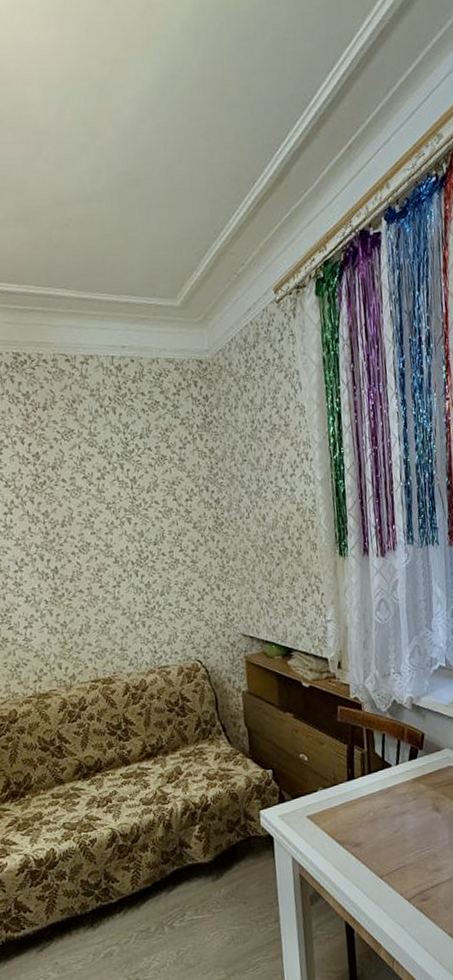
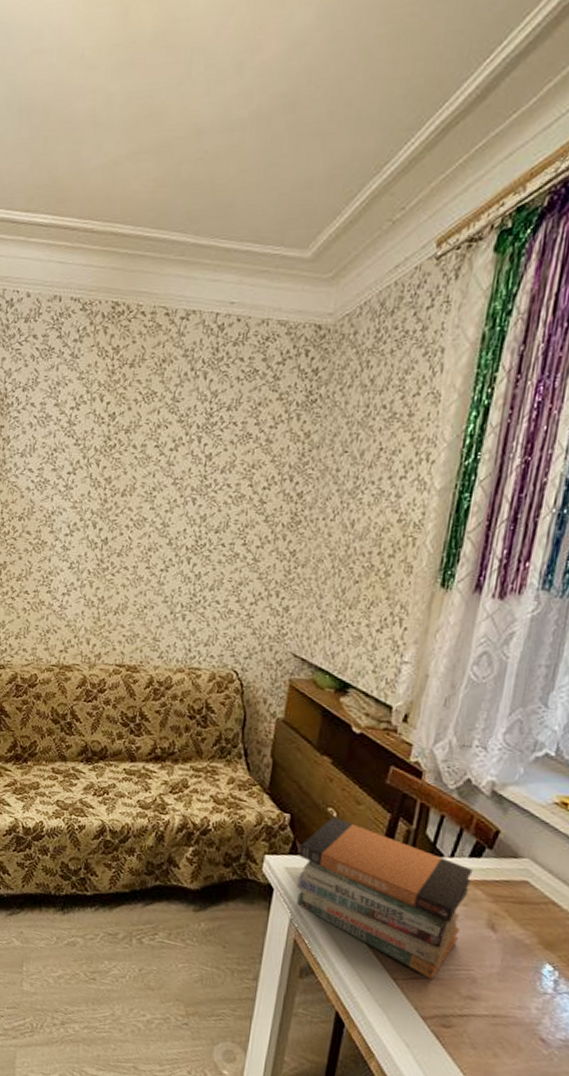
book stack: none [286,760,417,867] -> present [296,817,473,979]

